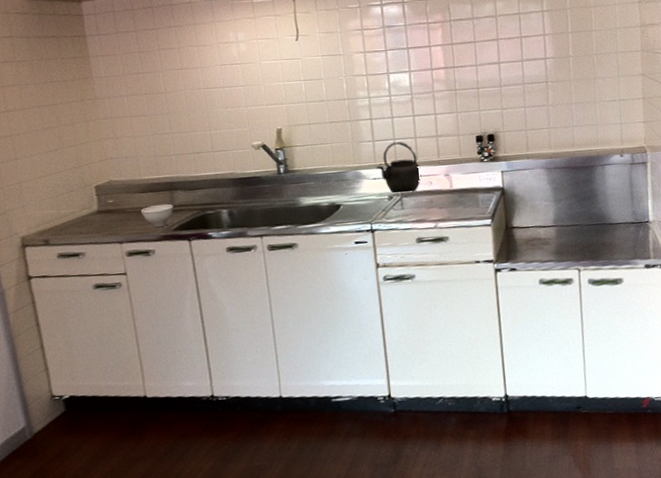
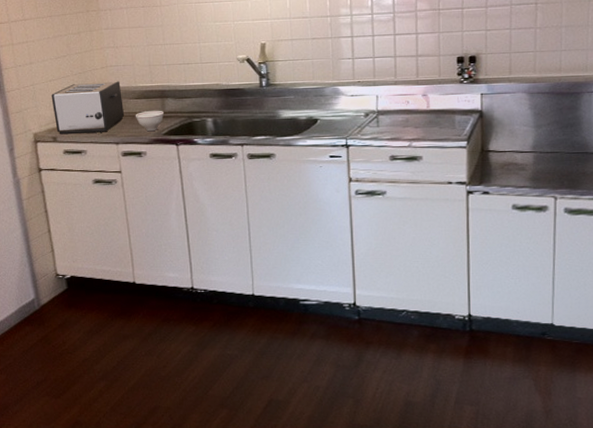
toaster: none [41,174,129,237] -> present [51,81,125,135]
kettle: present [375,142,422,193] -> none [354,60,399,111]

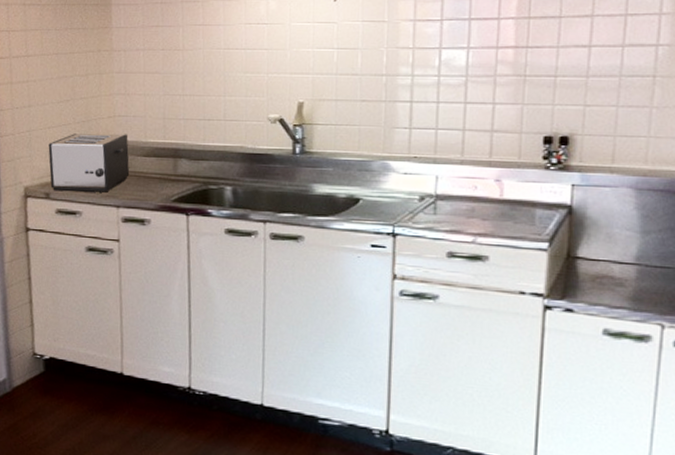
bowl: present [135,110,165,132] -> none [141,171,176,196]

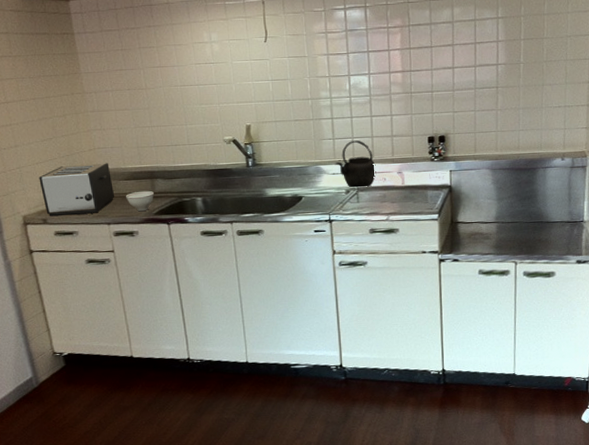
bowl: none [141,171,176,196] -> present [125,190,155,212]
kettle: none [408,133,465,195] -> present [335,140,376,188]

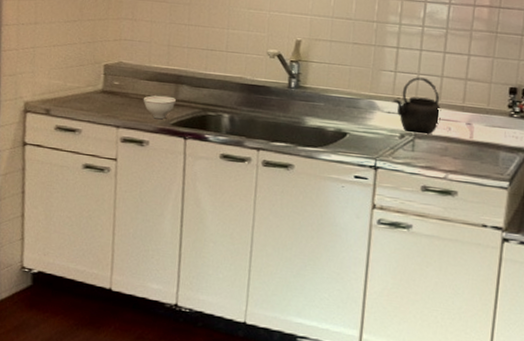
toaster: present [39,163,115,217] -> none [51,53,133,113]

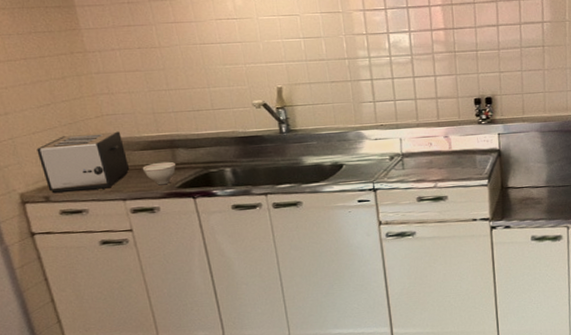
toaster: none [51,53,133,113] -> present [36,131,130,194]
kettle: present [392,77,441,135] -> none [377,103,422,154]

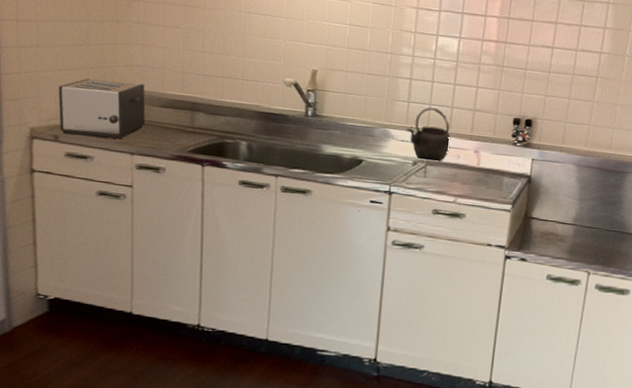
bowl: present [142,161,176,186] -> none [157,122,193,146]
kettle: none [377,103,422,154] -> present [405,107,451,162]

